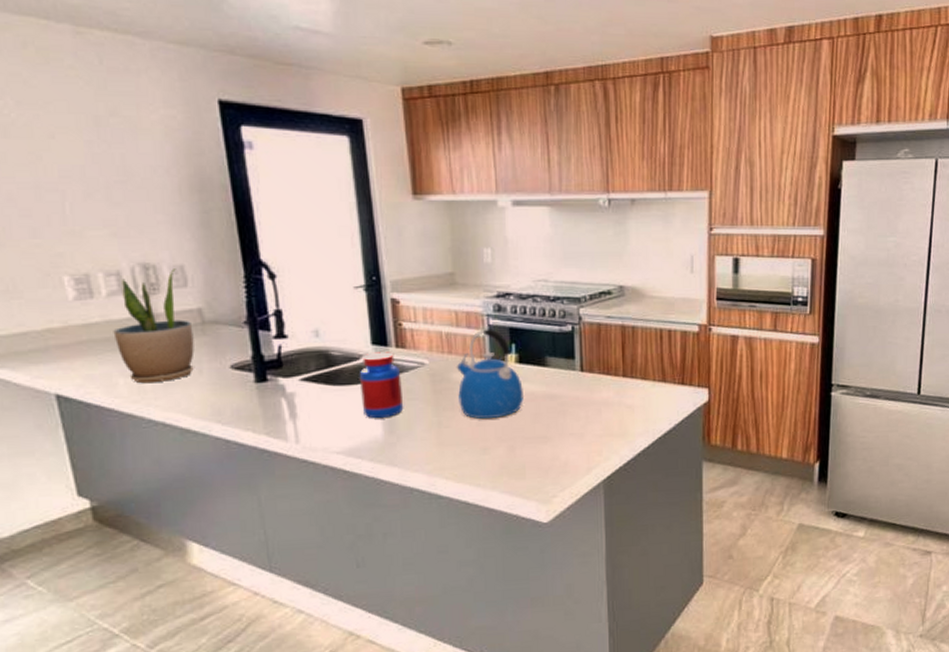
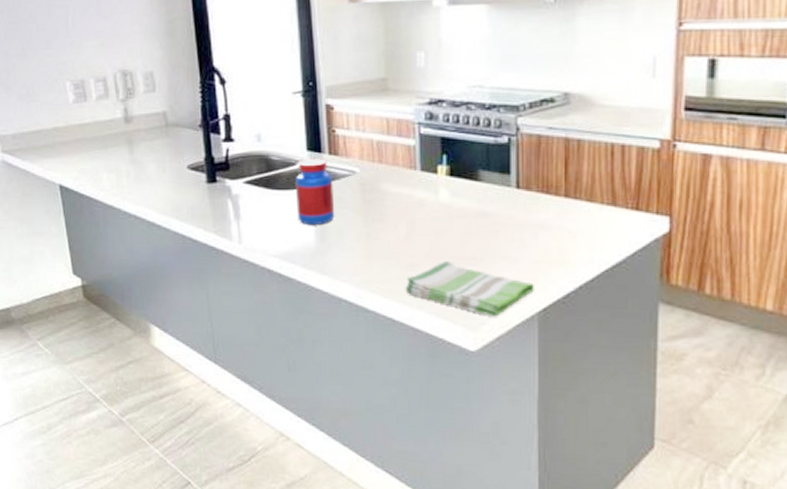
potted plant: present [113,269,194,384] -> none [100,75,160,179]
kettle: present [456,329,523,419] -> none [386,138,453,234]
dish towel: none [479,442,599,489] -> present [405,261,534,317]

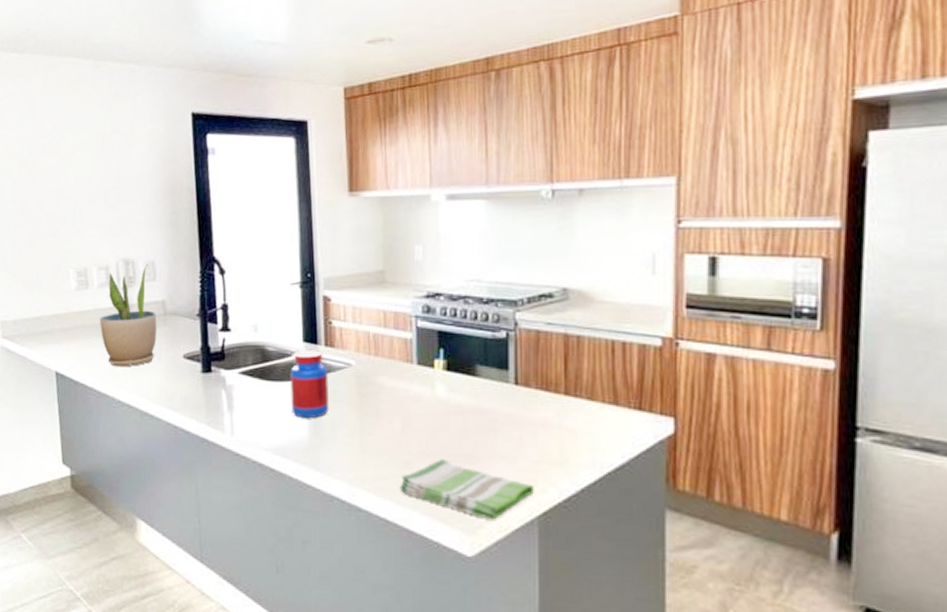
potted plant: none [100,75,160,179] -> present [99,264,157,367]

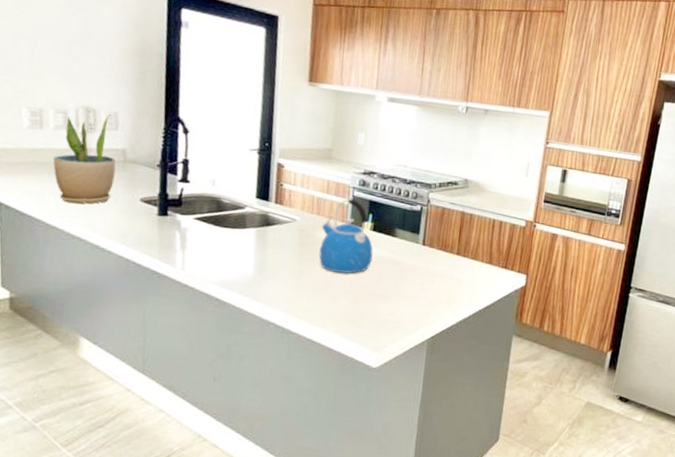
jar: present [290,350,329,419] -> none [240,204,276,260]
kettle: none [381,331,450,431] -> present [318,198,373,274]
dish towel: present [400,459,534,520] -> none [326,296,427,342]

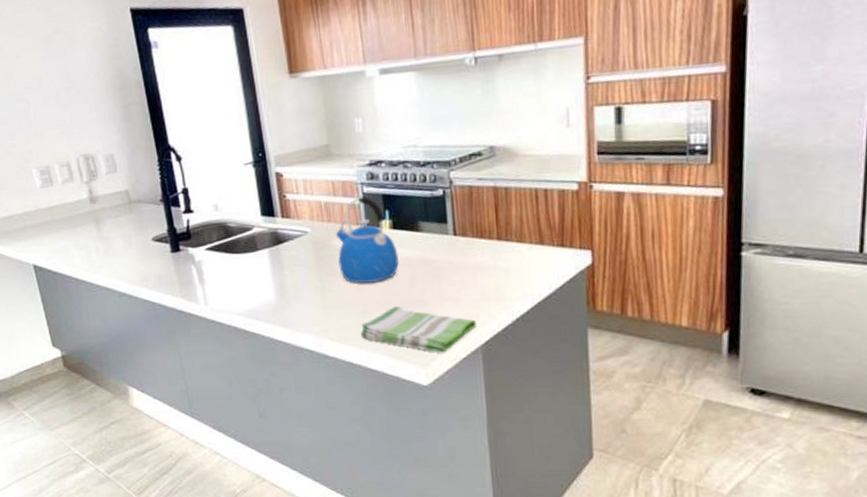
potted plant: present [53,114,116,204] -> none [68,157,125,255]
dish towel: none [326,296,427,342] -> present [360,306,476,353]

